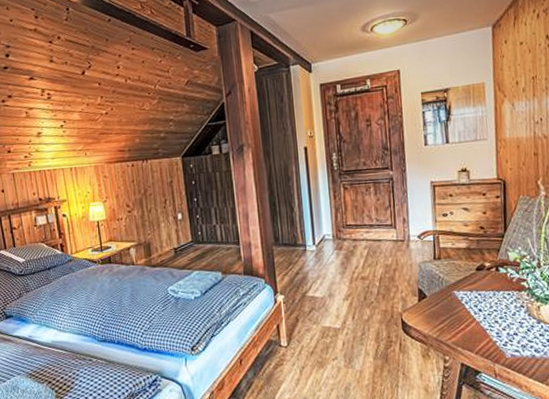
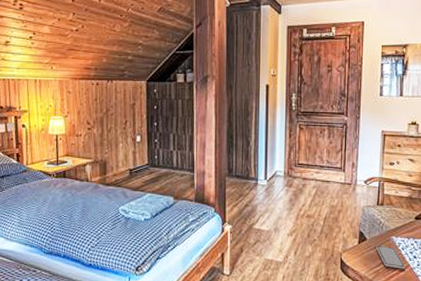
smartphone: none [438,301,471,324] -> present [376,246,406,269]

